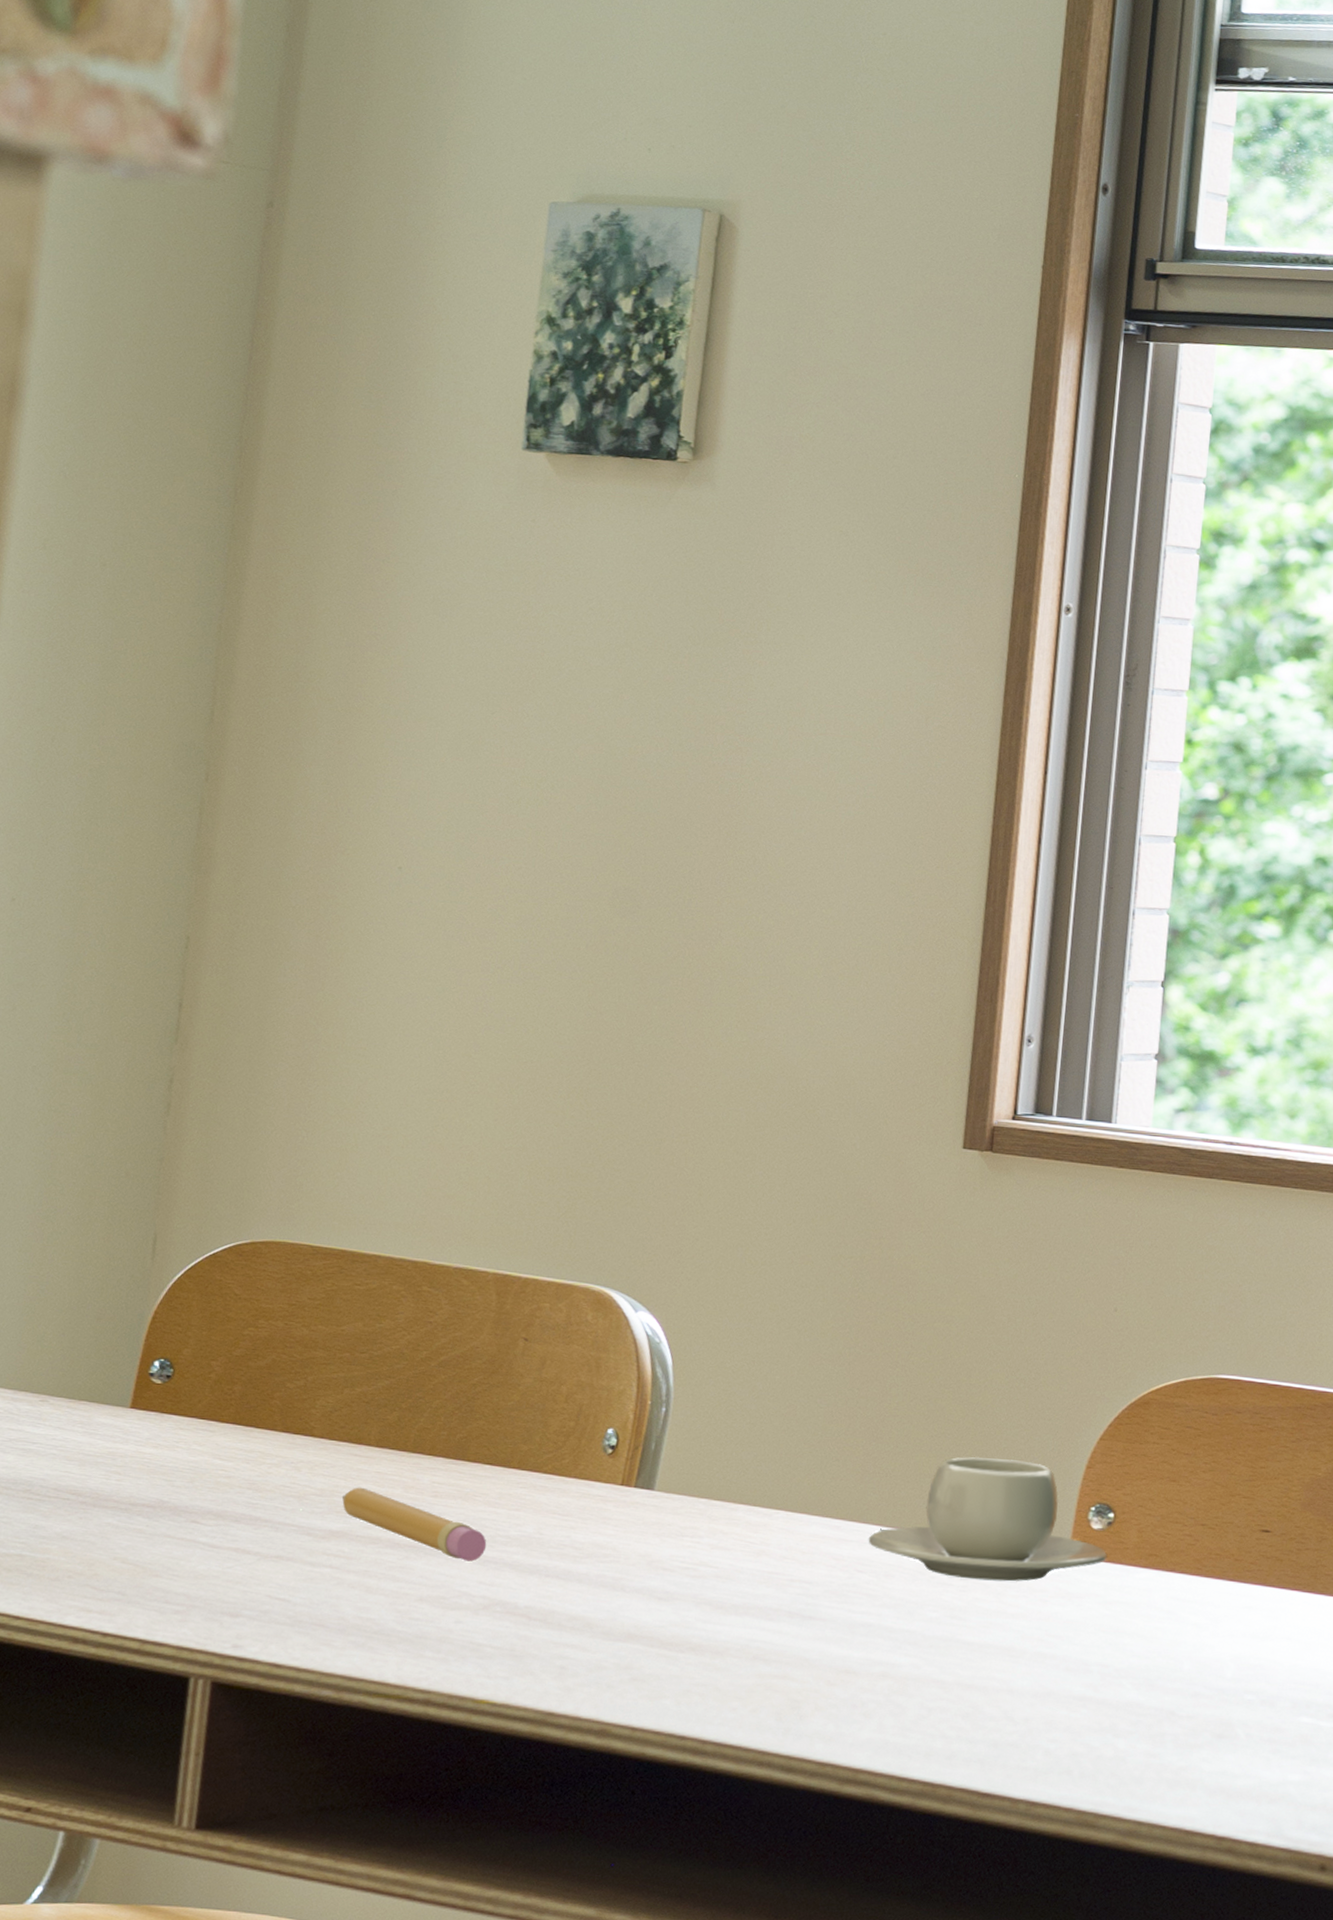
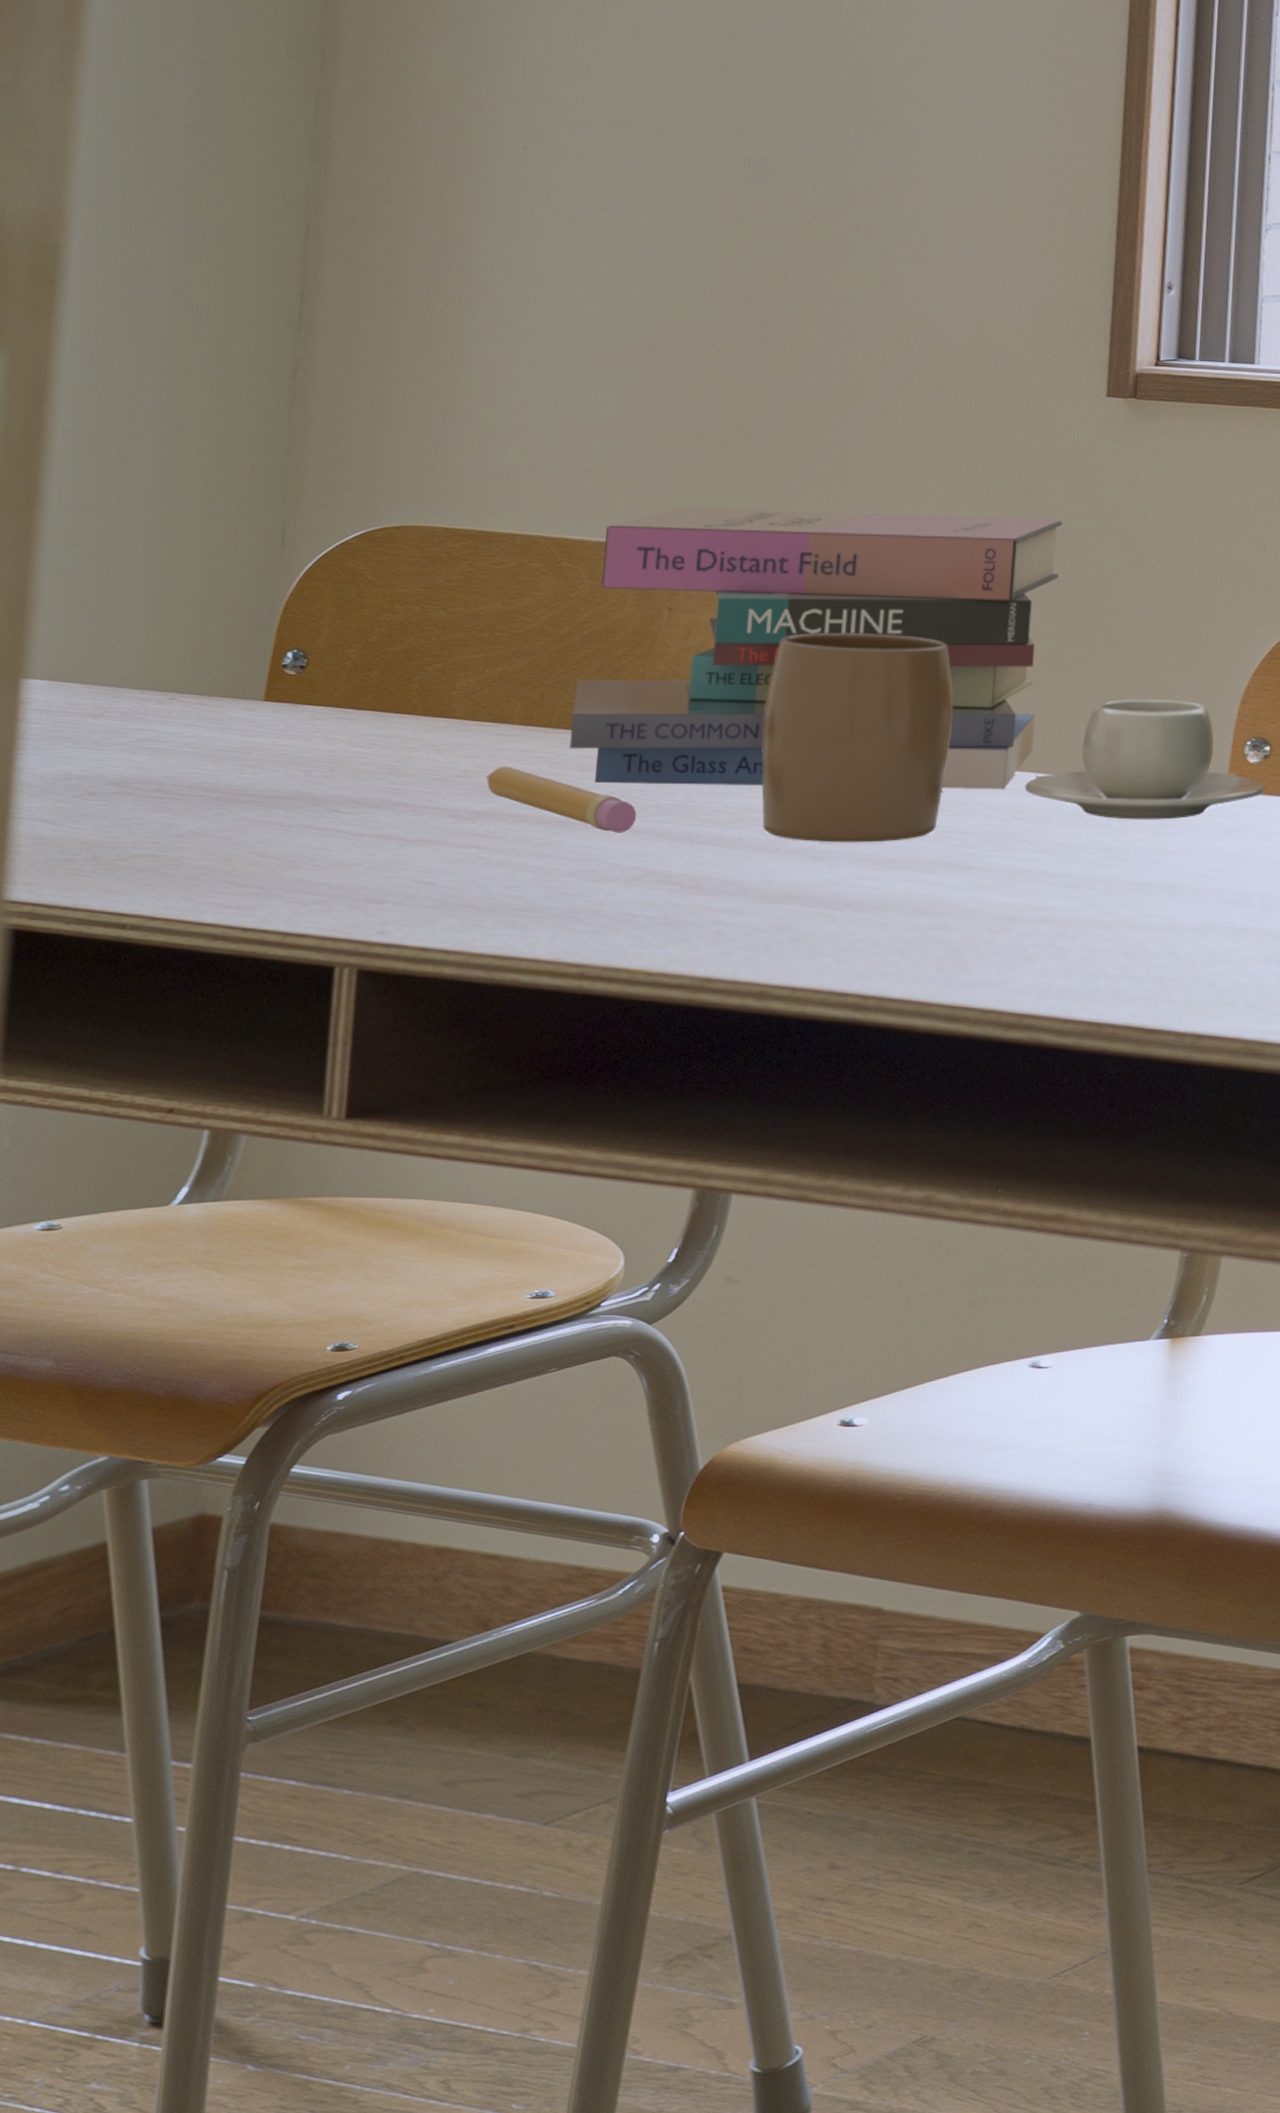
books: none [423,1237,915,1541] -> present [569,507,1063,790]
mug: none [609,1371,801,1587] -> present [761,633,953,843]

